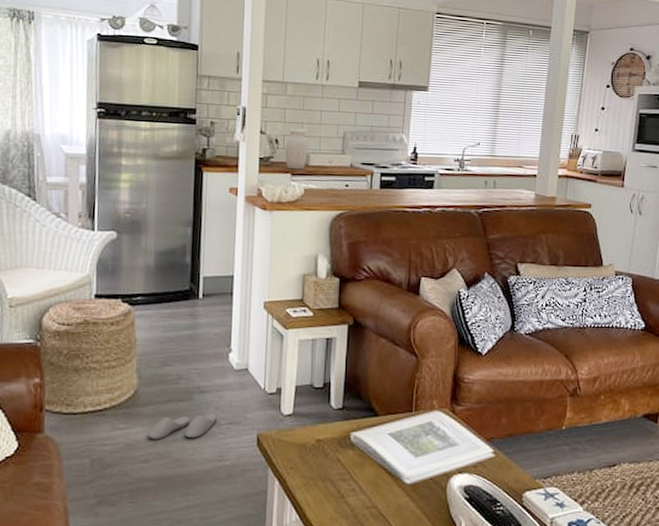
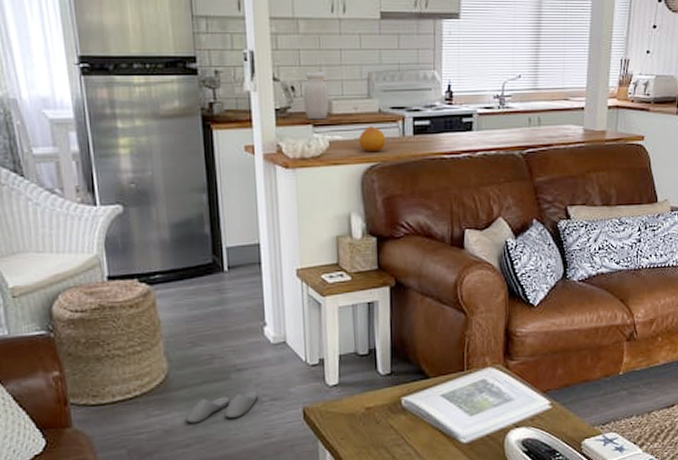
fruit: none [330,178,355,202] -> present [358,126,386,153]

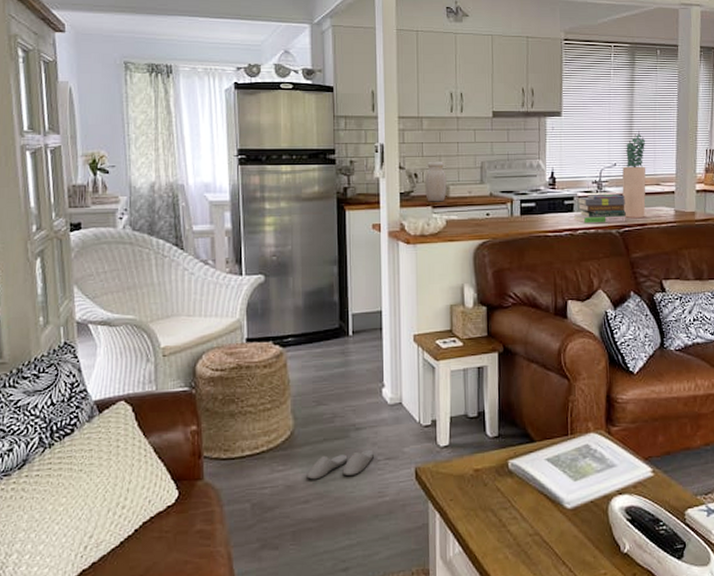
fruit: present [358,126,386,153] -> none [472,208,496,231]
books: none [473,111,530,144] -> present [574,194,626,224]
vase: none [526,37,555,139] -> present [622,131,646,219]

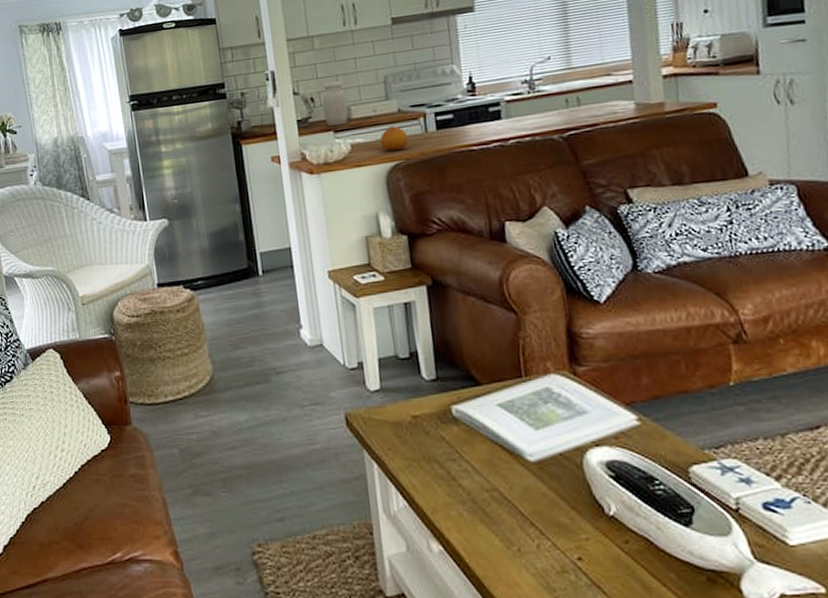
slippers: present [307,449,374,480] -> none [231,394,299,426]
fruit: none [472,208,496,231] -> present [380,126,409,152]
books: present [574,194,626,224] -> none [503,92,571,131]
vase: present [622,131,646,219] -> none [558,14,596,120]

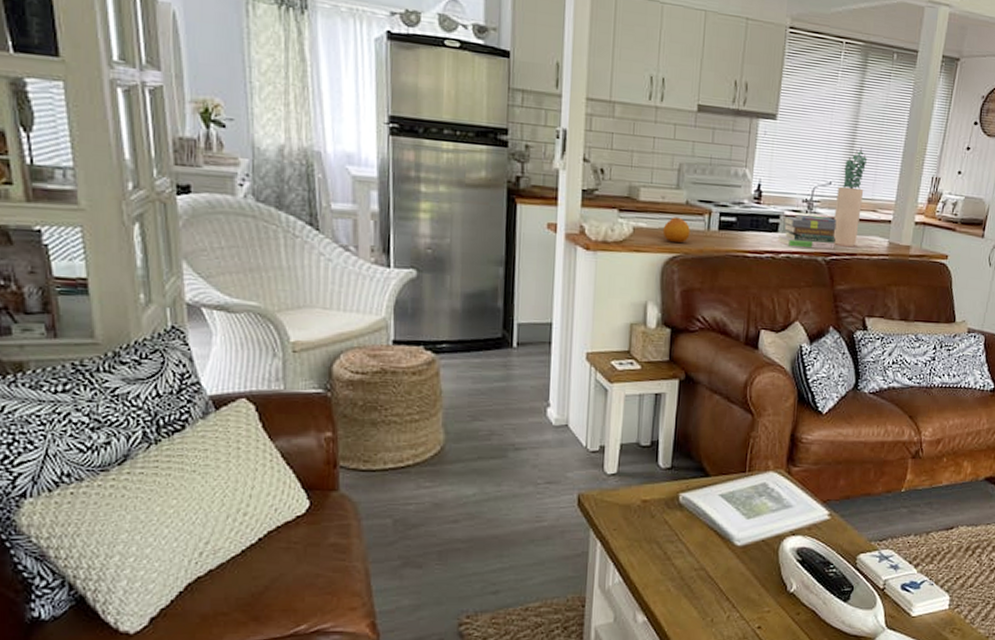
jar: present [322,81,349,127] -> none [611,157,638,206]
books: none [503,92,571,131] -> present [778,215,837,249]
vase: none [558,14,596,120] -> present [833,147,868,248]

